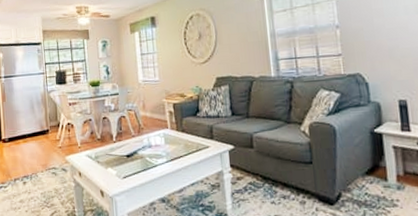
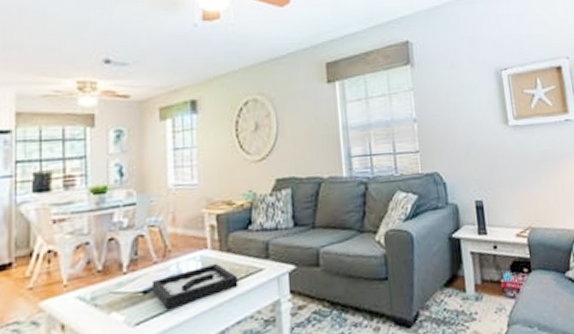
decorative tray: none [132,139,191,170] -> present [151,263,238,310]

